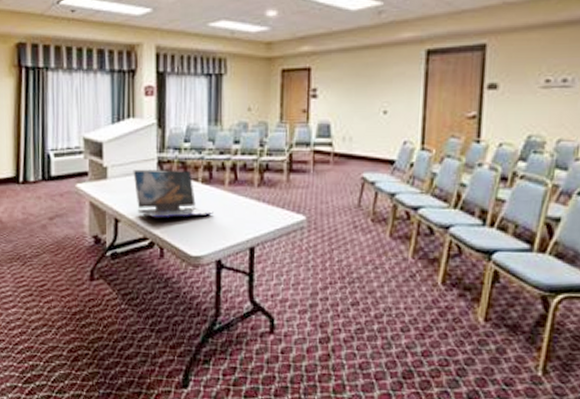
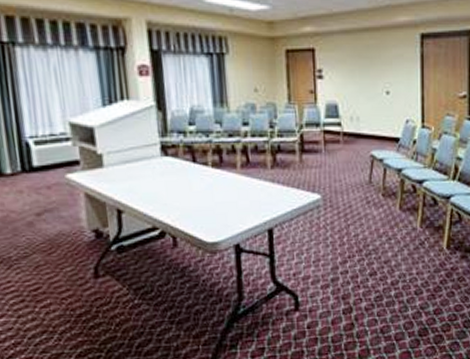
laptop: present [133,169,213,218] -> none [133,154,227,206]

